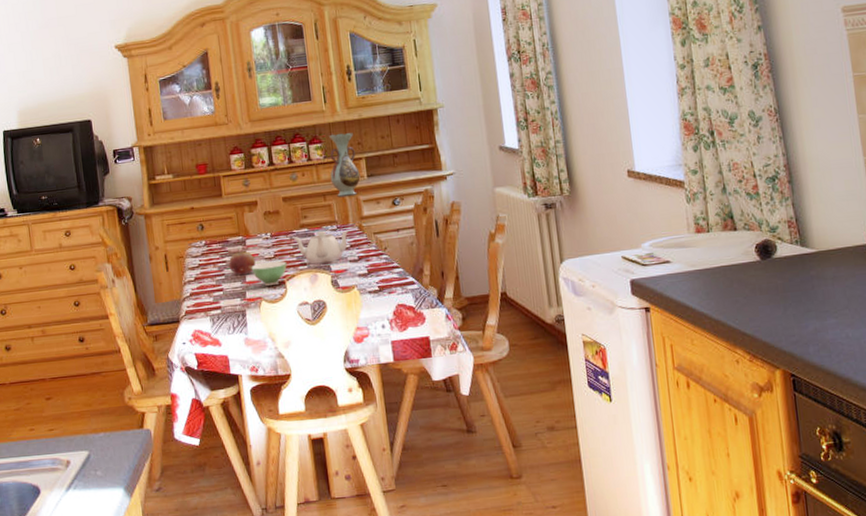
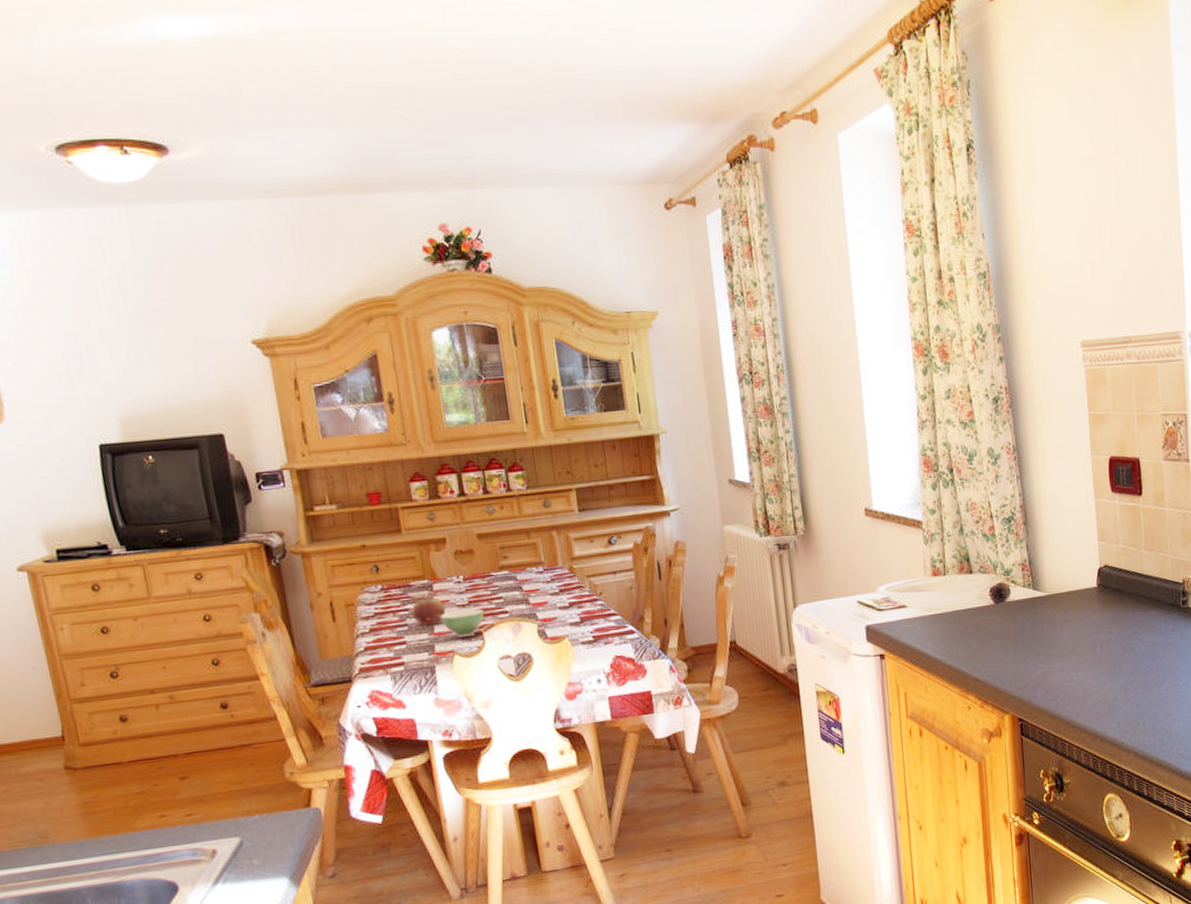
teapot: present [291,230,350,265] -> none [489,572,559,612]
decorative vase: present [329,132,361,198] -> none [532,458,571,536]

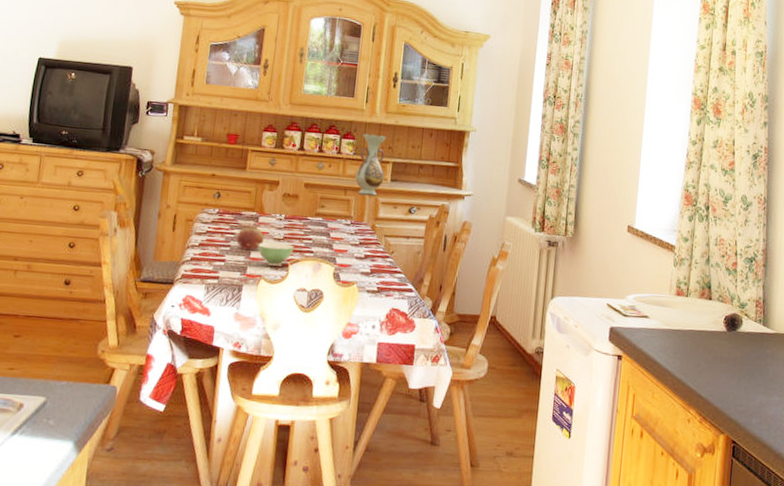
decorative vase: none [532,458,571,536] -> present [354,133,386,197]

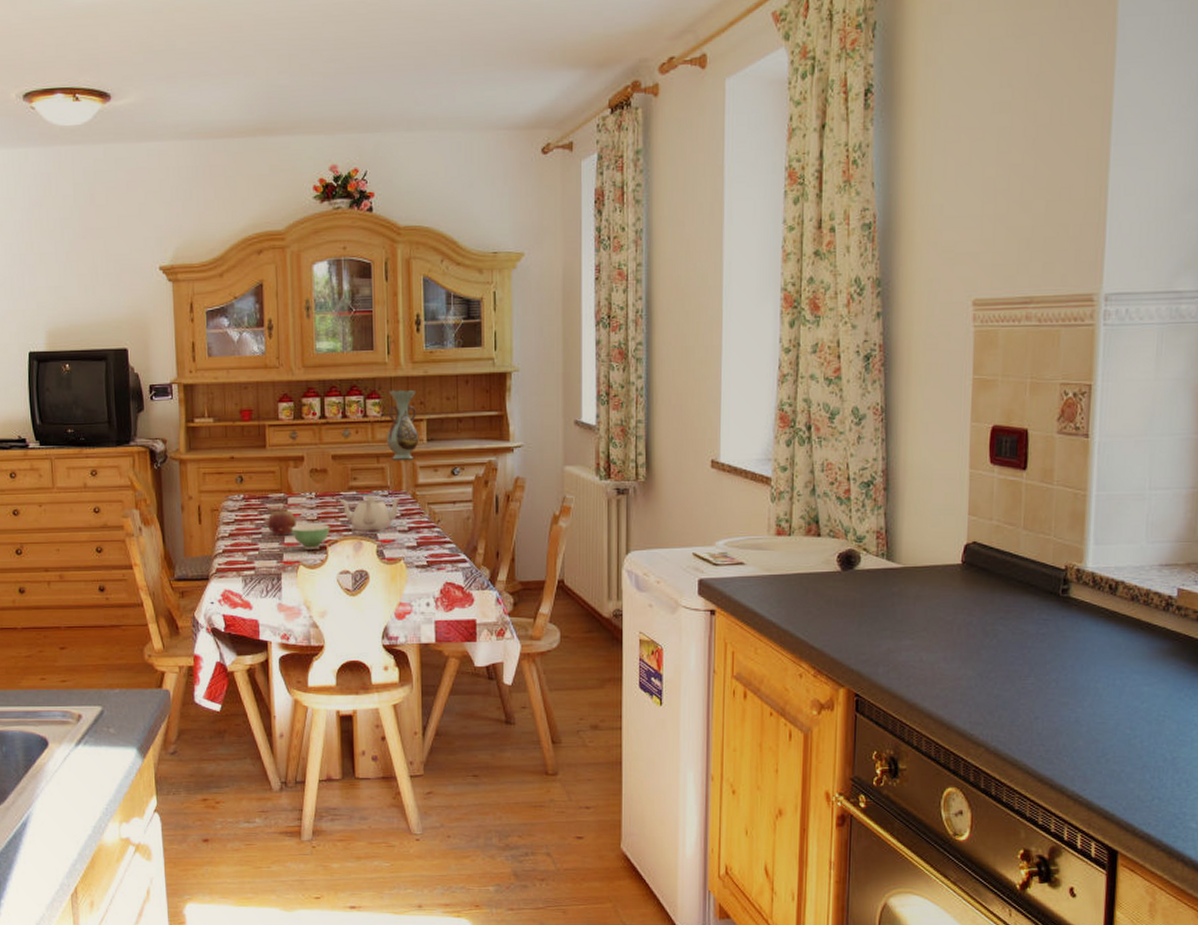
teapot: none [304,222,363,256] -> present [338,495,402,531]

